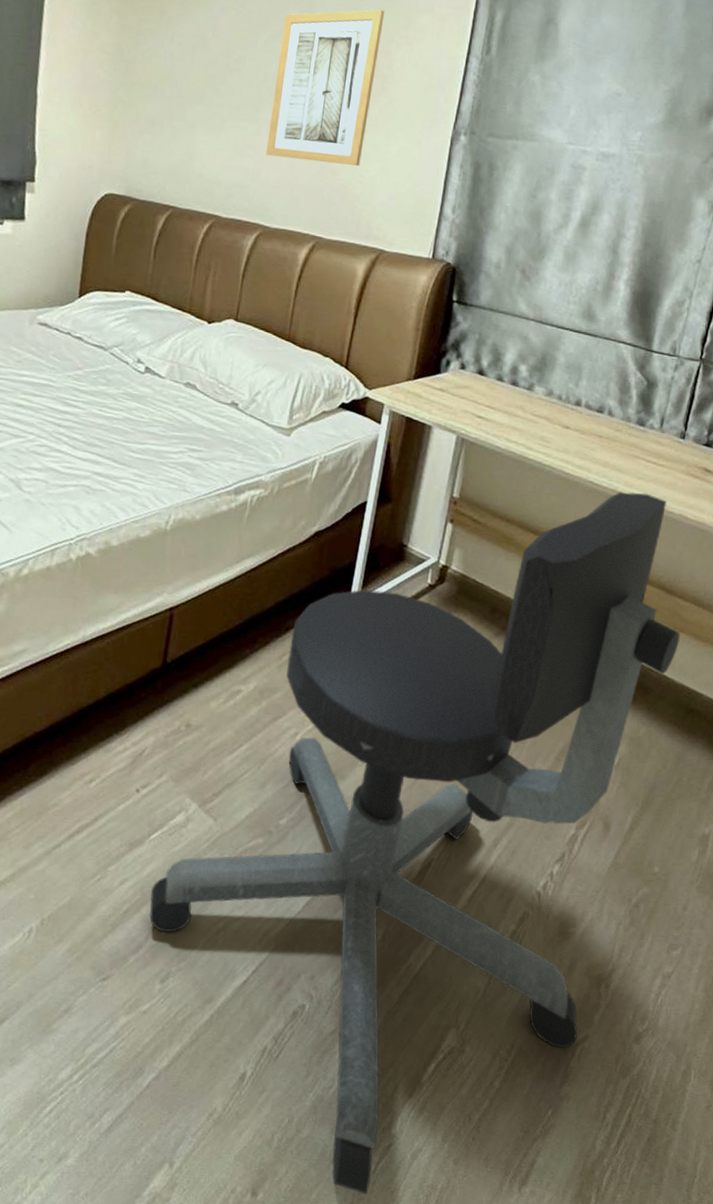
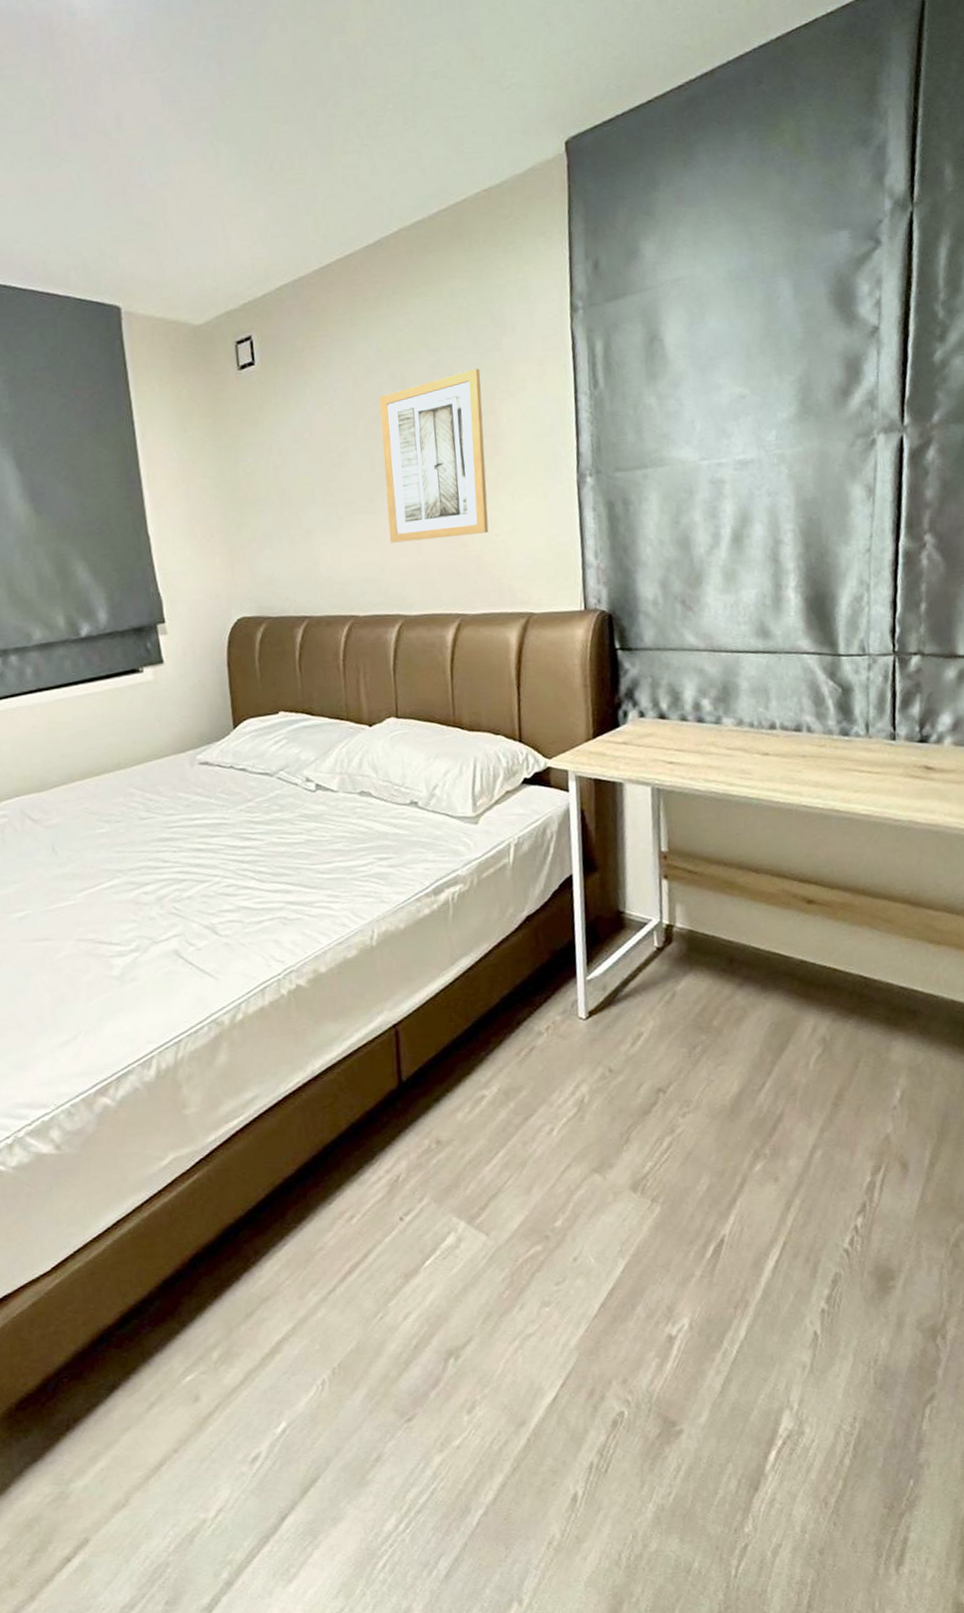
office chair: present [149,491,681,1195] -> none [437,805,940,1602]

